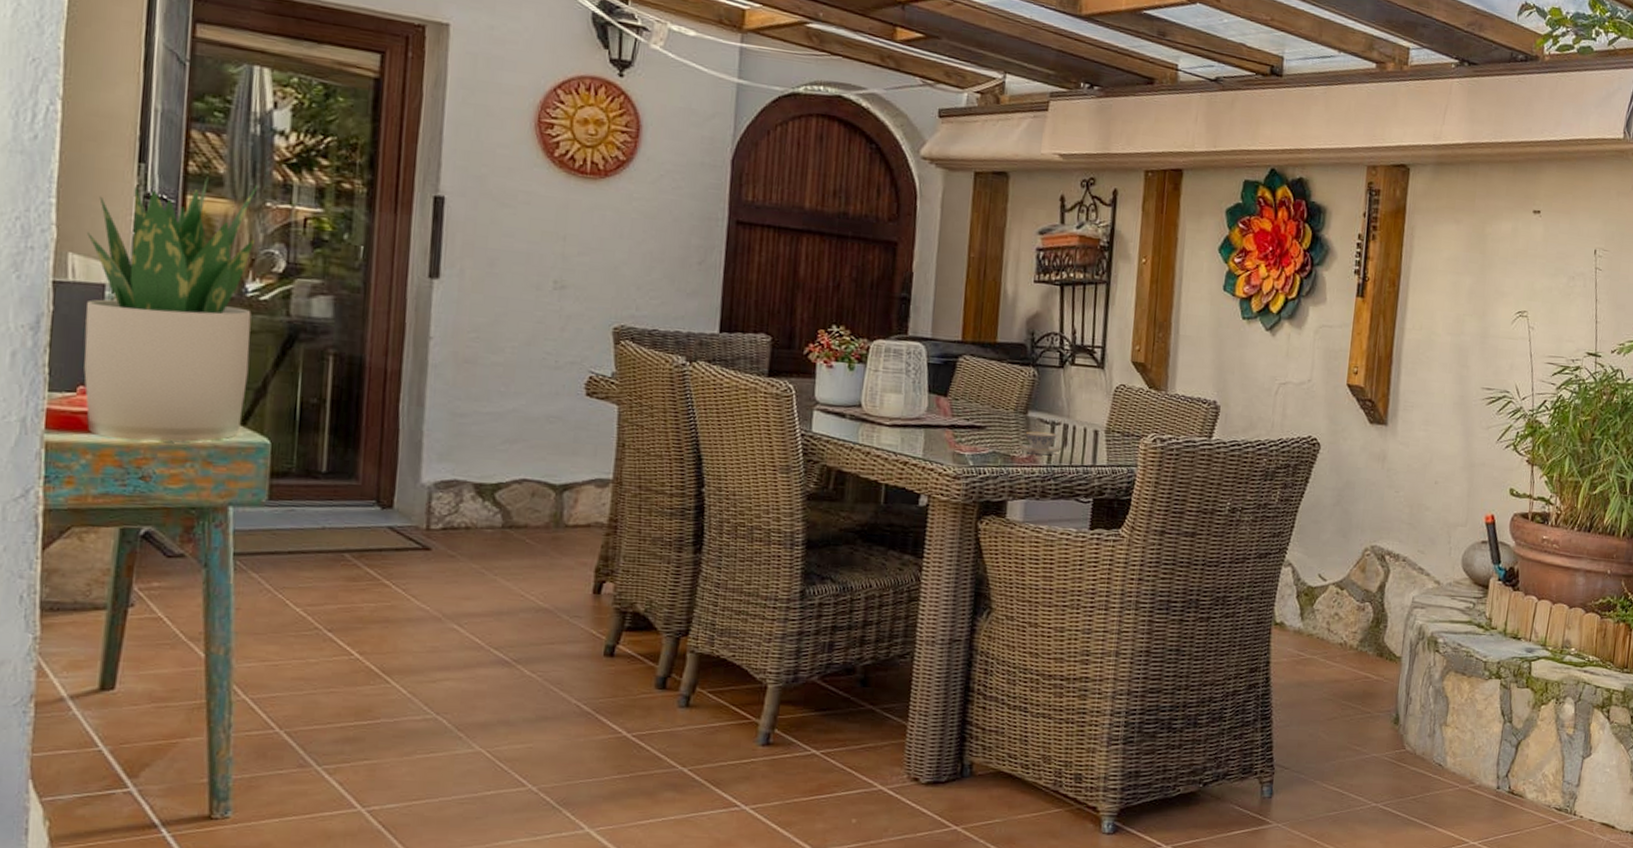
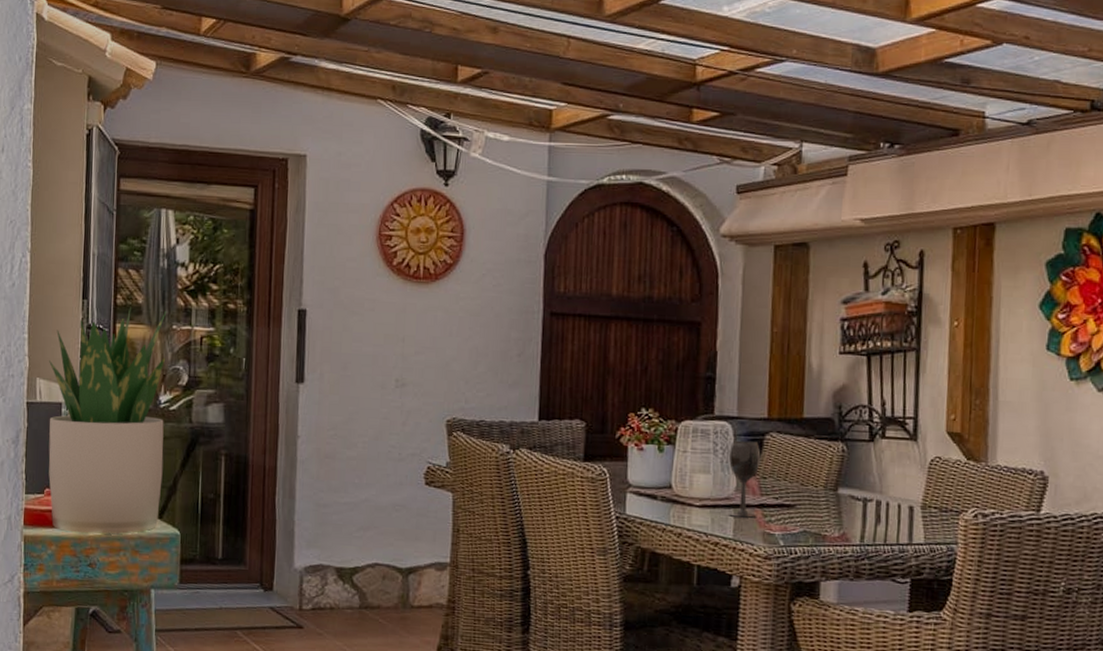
wine glass: none [918,361,954,438] -> present [728,440,761,518]
teacup: present [1020,431,1061,456] -> none [831,509,874,534]

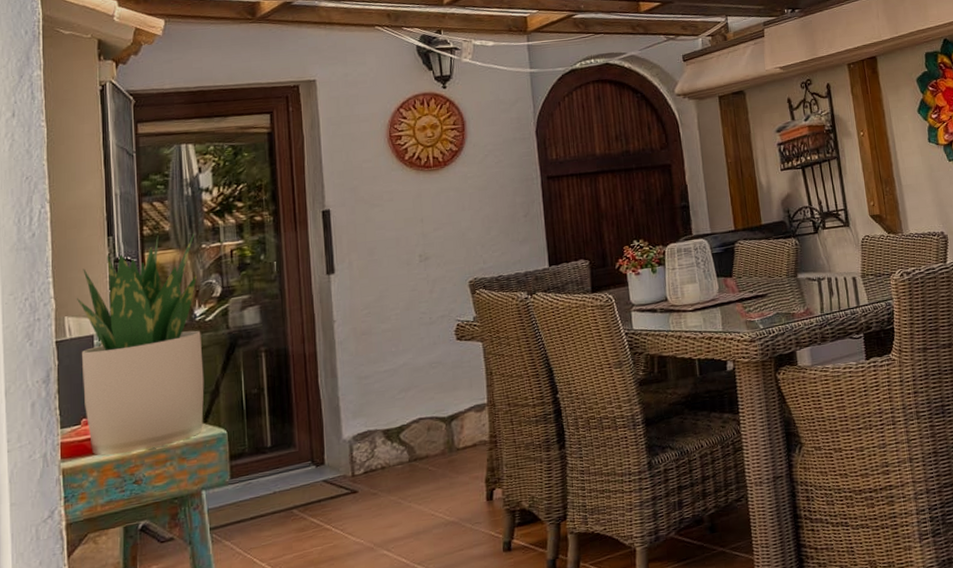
wine glass: present [728,440,761,518] -> none [709,250,739,314]

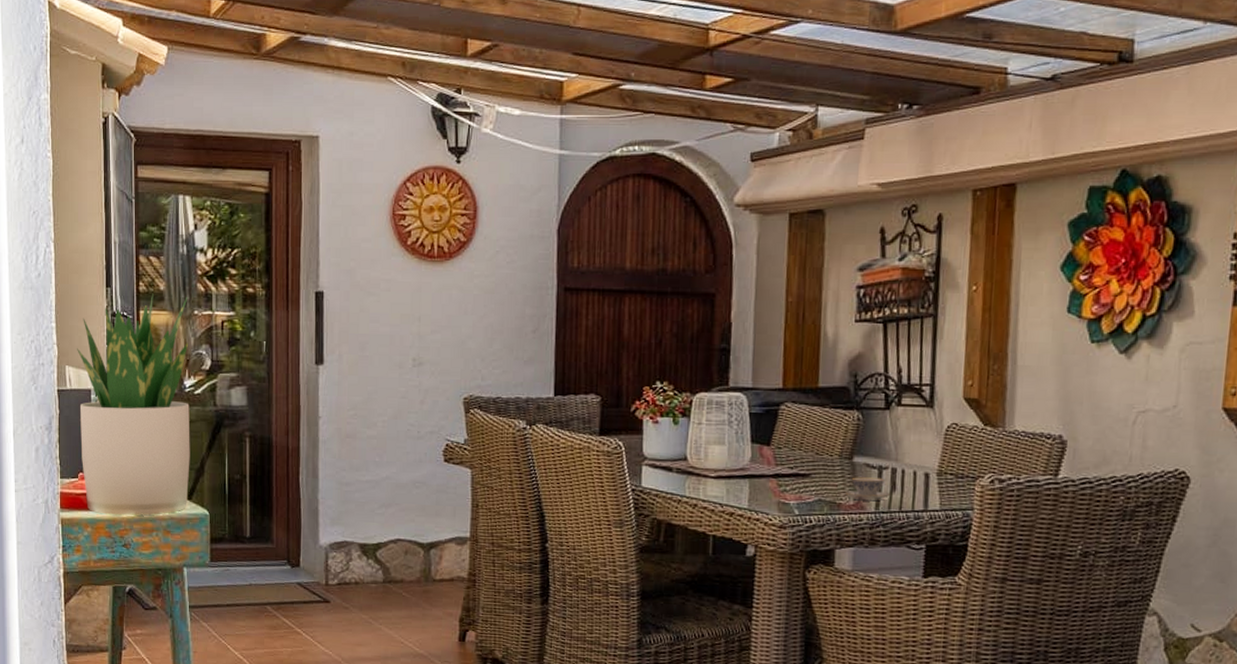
teacup: none [797,287,830,309] -> present [846,477,889,502]

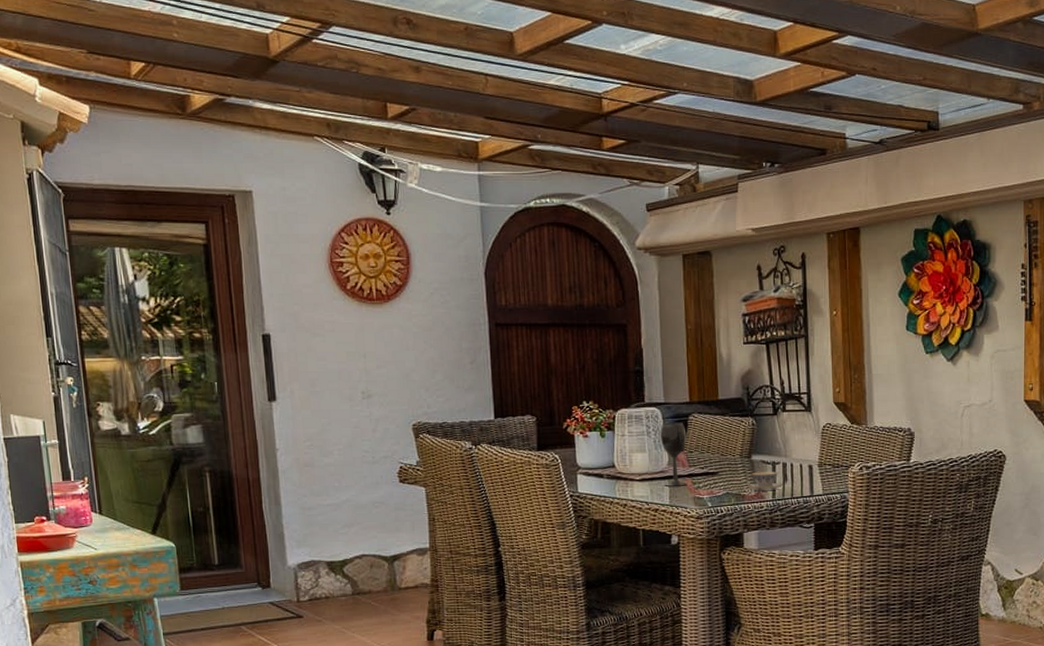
planter: present [77,294,190,516] -> none [21,342,152,555]
wine glass: none [743,411,776,488] -> present [660,422,688,486]

